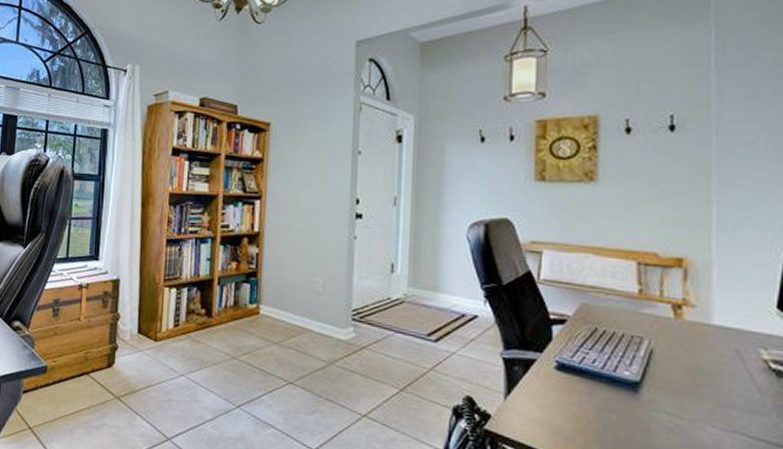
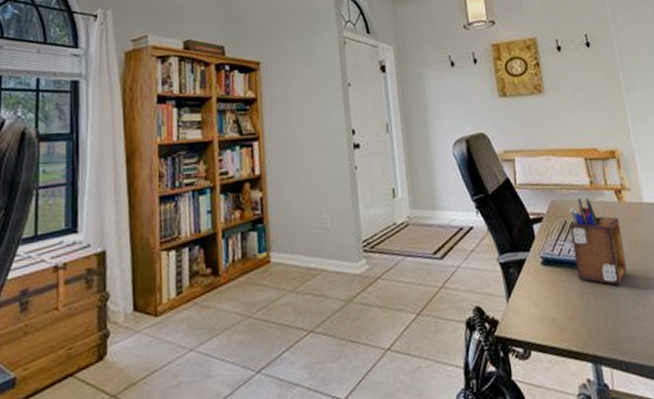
desk organizer: none [599,306,671,409] -> present [569,197,627,285]

